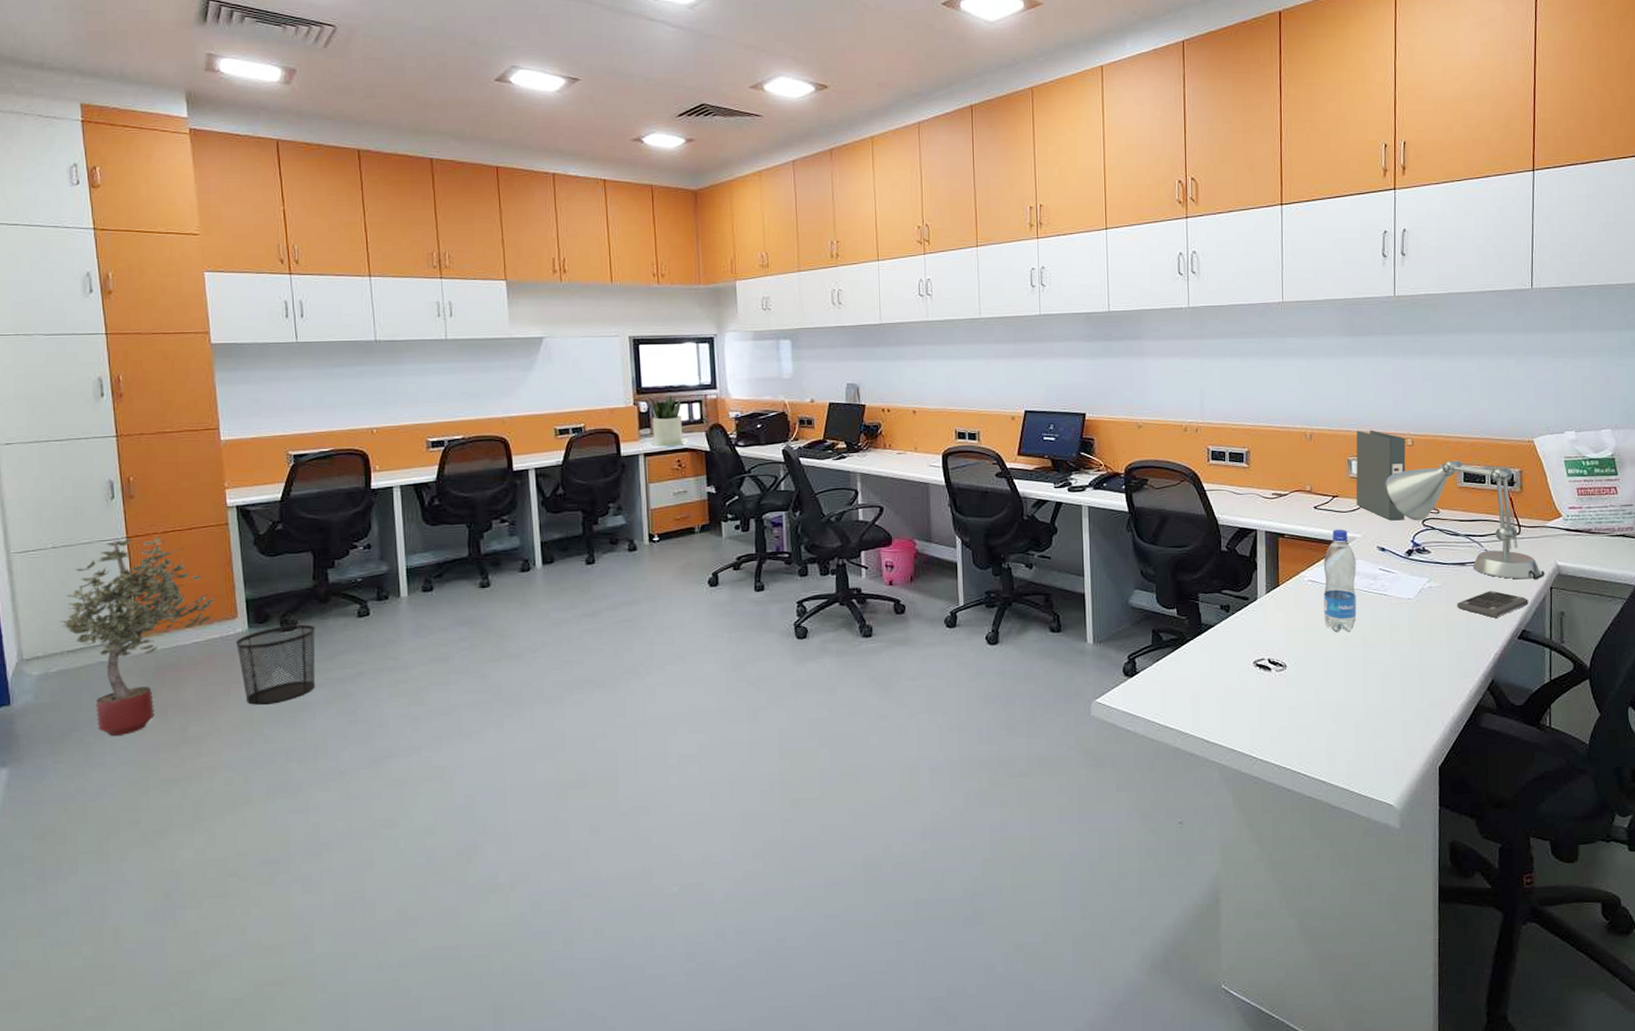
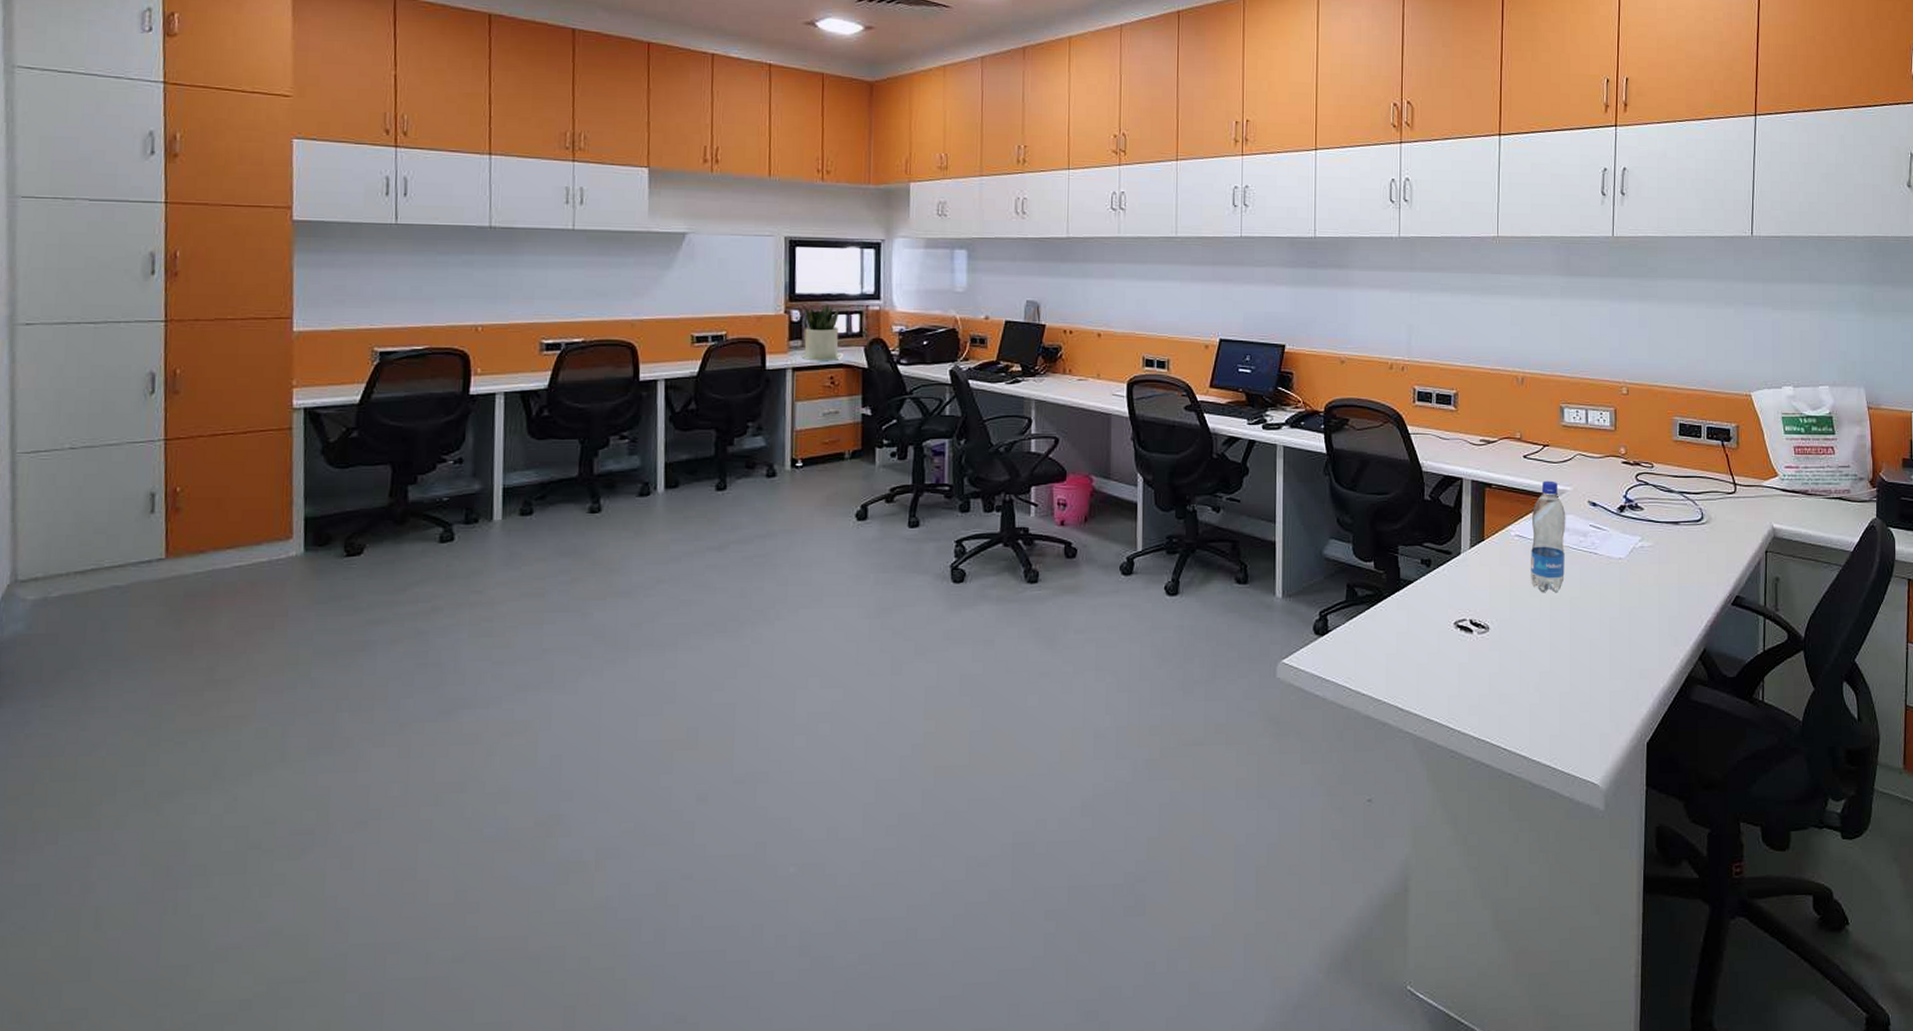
potted tree: present [61,535,217,736] -> none [70,439,270,675]
waste bin: present [235,624,316,705] -> none [286,549,386,643]
binder: present [1356,430,1406,521] -> none [1567,376,1620,474]
desk lamp: present [1385,460,1545,580] -> none [1598,412,1761,543]
calculator: present [1457,590,1528,618] -> none [1669,552,1743,582]

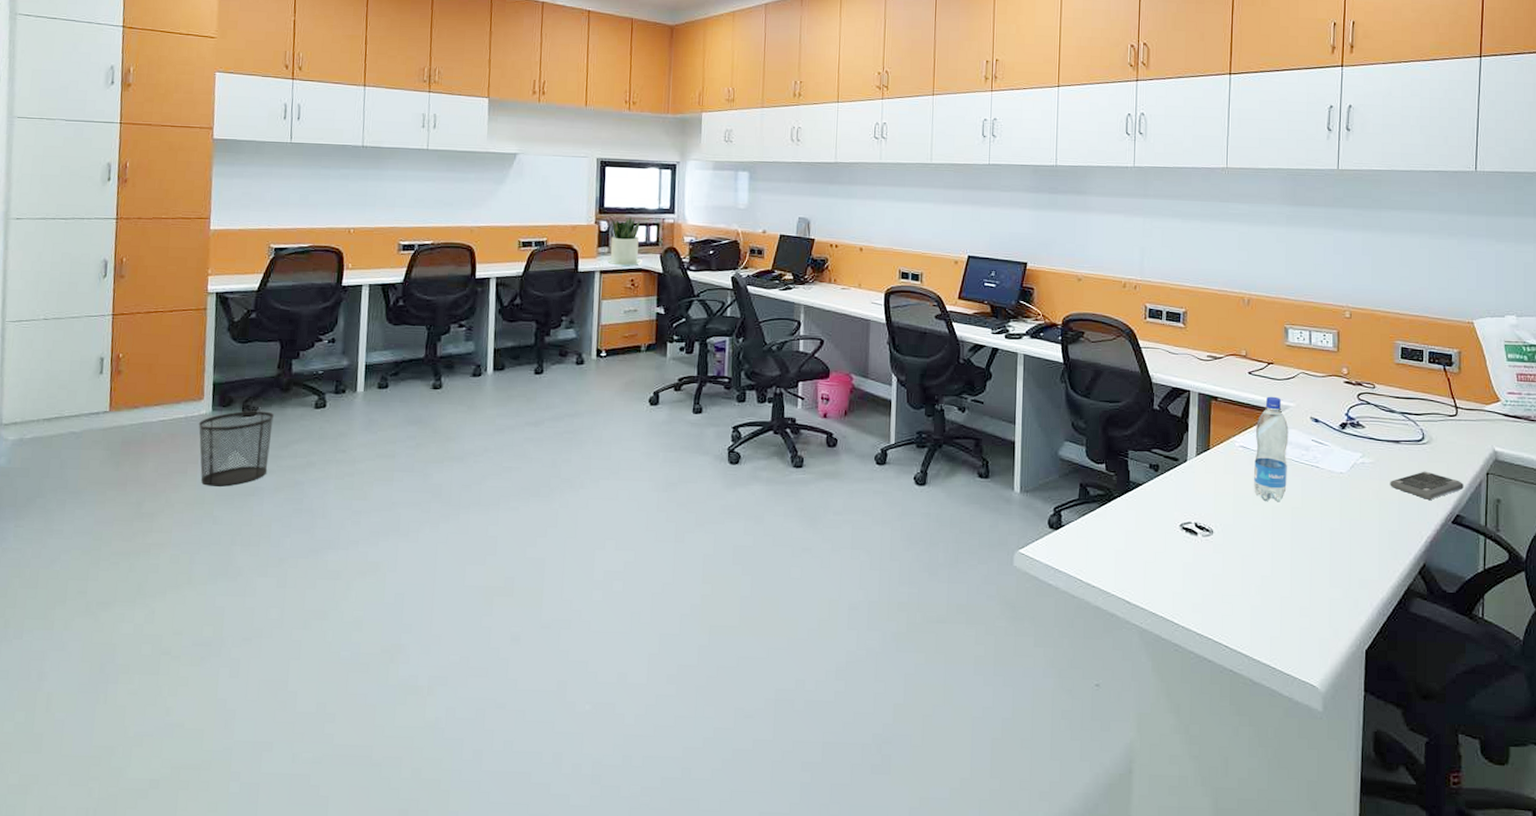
waste bin: none [286,549,386,643] -> present [198,410,274,487]
calculator: none [1669,552,1743,582] -> present [1390,471,1464,500]

